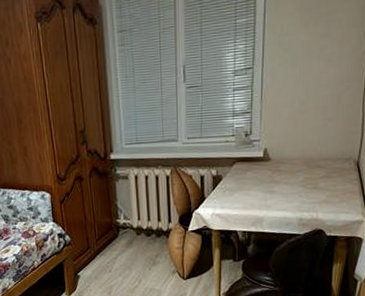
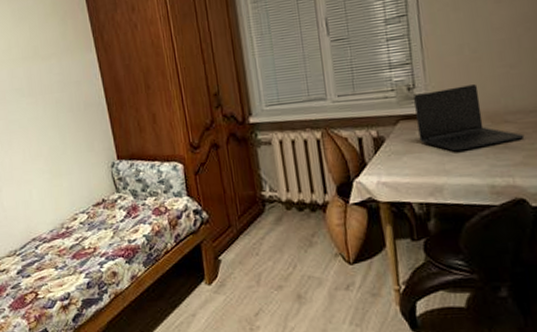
laptop: none [250,134,331,190] -> present [414,84,525,152]

